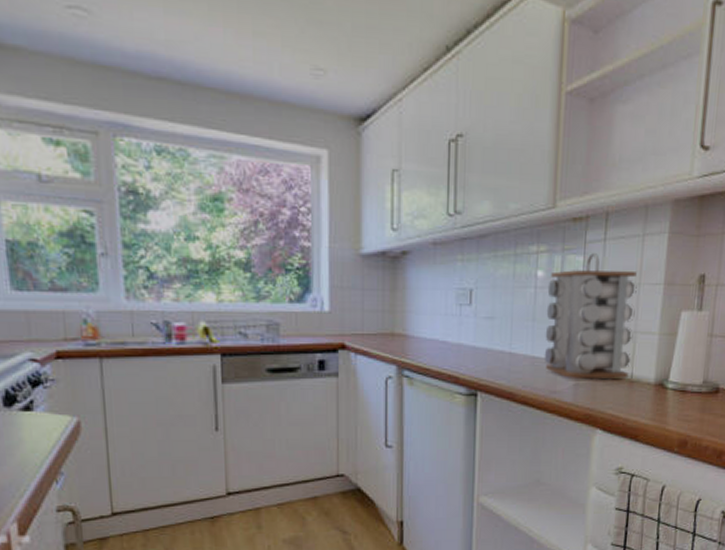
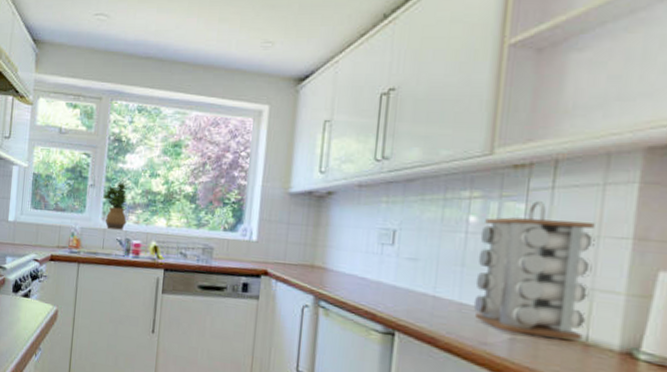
potted plant: none [123,249,162,312] -> present [103,182,128,231]

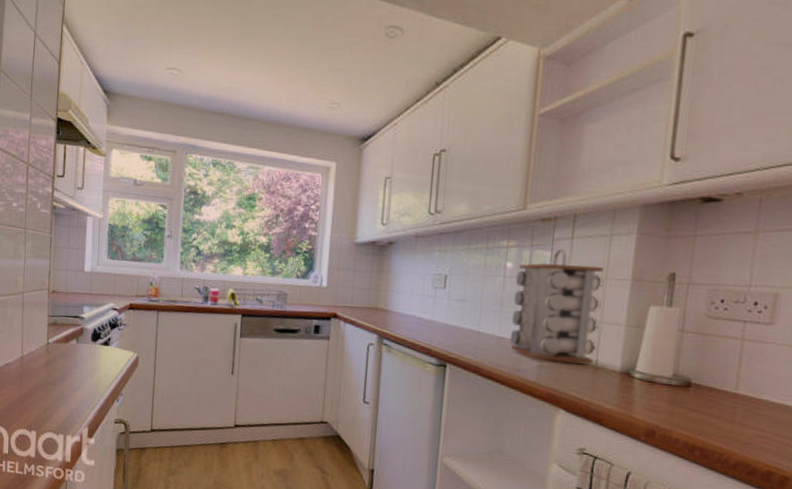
potted plant: present [103,182,128,231] -> none [181,233,205,280]

